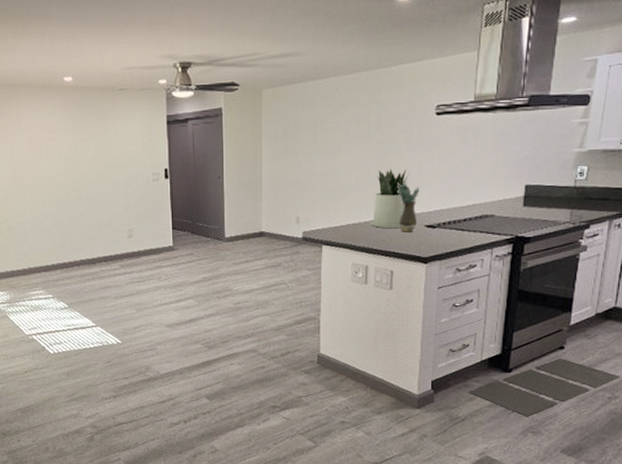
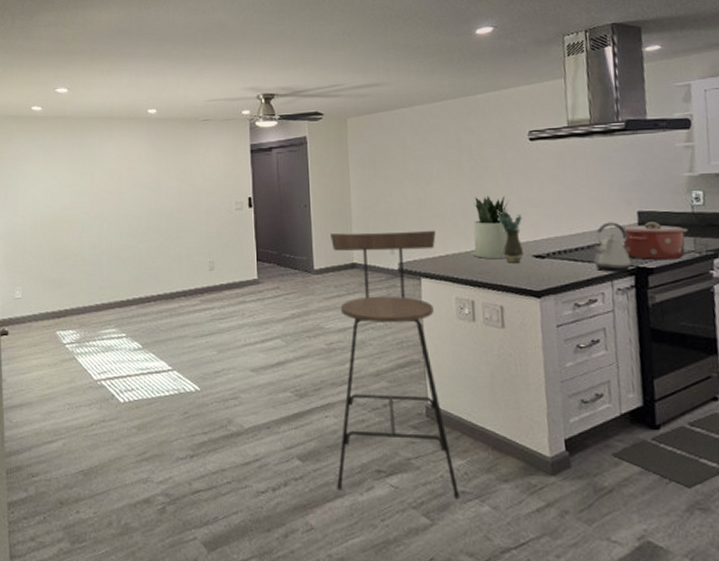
bar stool: none [237,201,340,427] -> present [330,230,461,499]
kettle: none [478,195,513,243] -> present [592,222,632,274]
casserole: none [508,195,568,231] -> present [622,222,689,261]

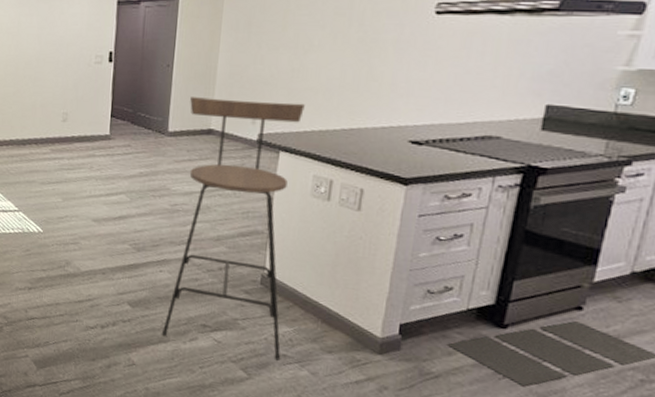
planter: present [471,195,509,260] -> none [340,72,395,142]
vase: present [495,208,523,263] -> none [375,87,407,147]
kettle: present [592,222,632,274] -> none [478,113,527,171]
casserole: present [622,222,689,261] -> none [519,118,603,163]

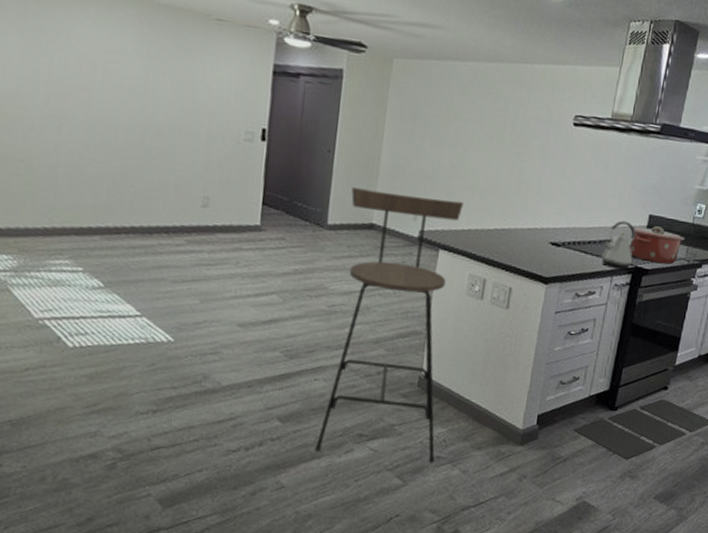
kettle: none [478,113,527,171] -> present [601,220,636,271]
casserole: none [519,118,603,163] -> present [630,226,685,265]

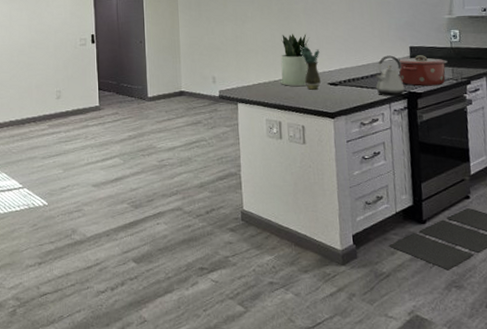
bar stool: present [314,187,464,463] -> none [162,62,269,289]
planter: none [493,174,541,242] -> present [279,33,310,87]
vase: none [523,190,549,248] -> present [299,44,321,90]

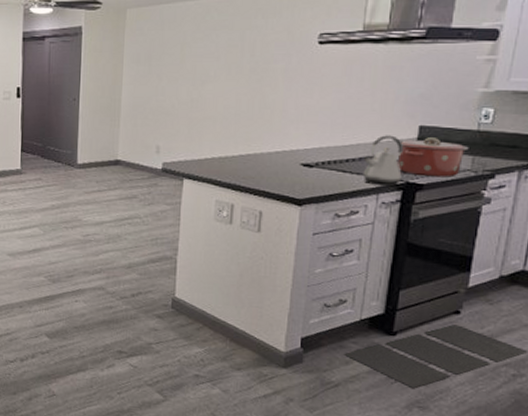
planter: present [279,33,310,87] -> none [238,100,286,166]
vase: present [299,44,321,90] -> none [270,114,297,170]

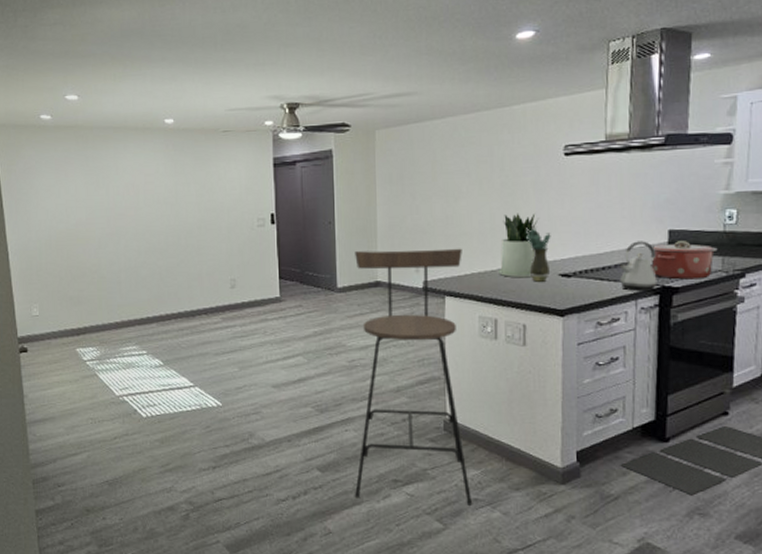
bar stool: none [79,129,205,381] -> present [354,248,473,506]
planter: none [238,100,286,166] -> present [497,213,539,278]
vase: none [270,114,297,170] -> present [525,226,551,282]

